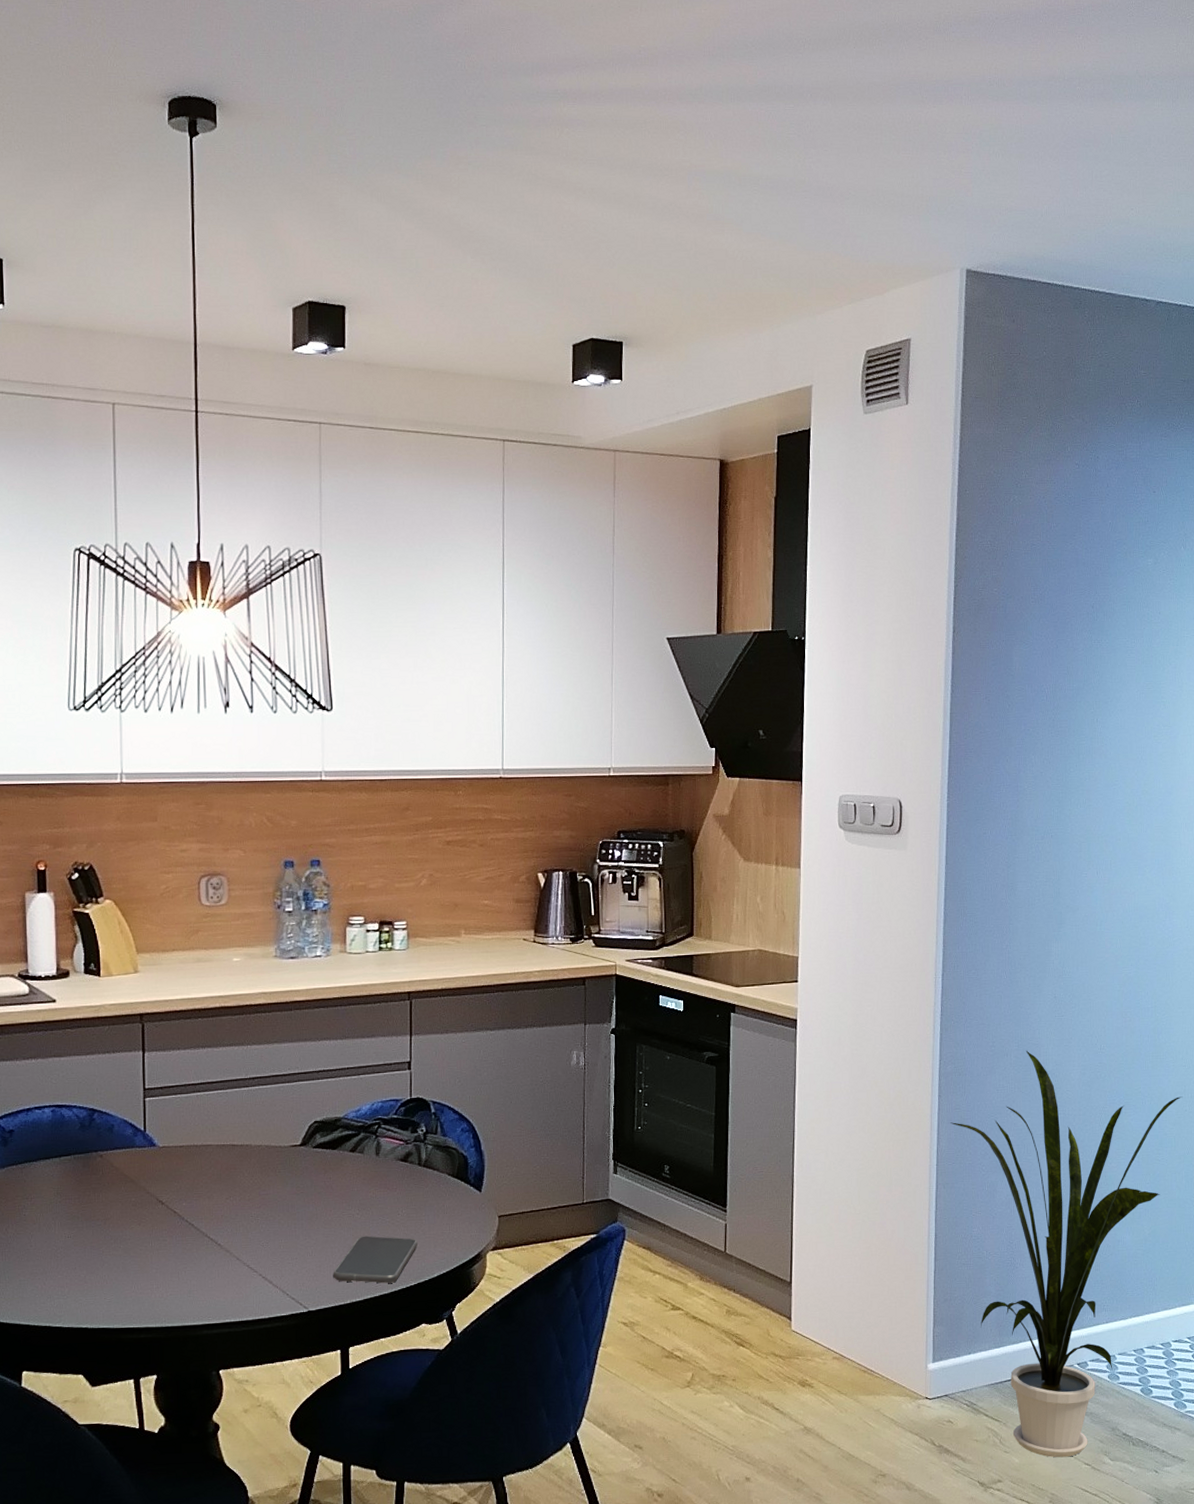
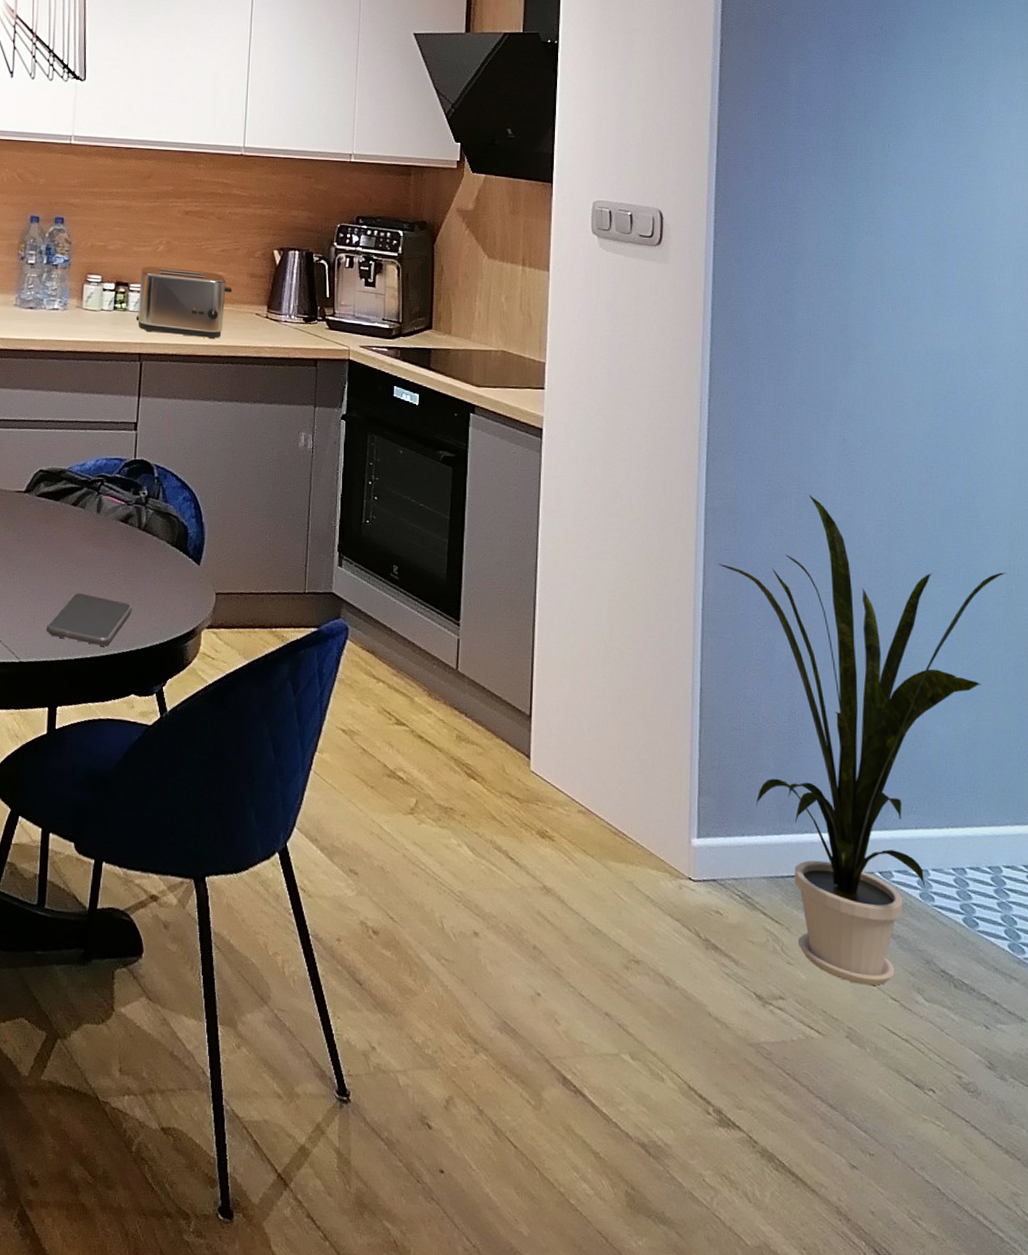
toaster: none [402,901,498,970] -> present [136,266,232,340]

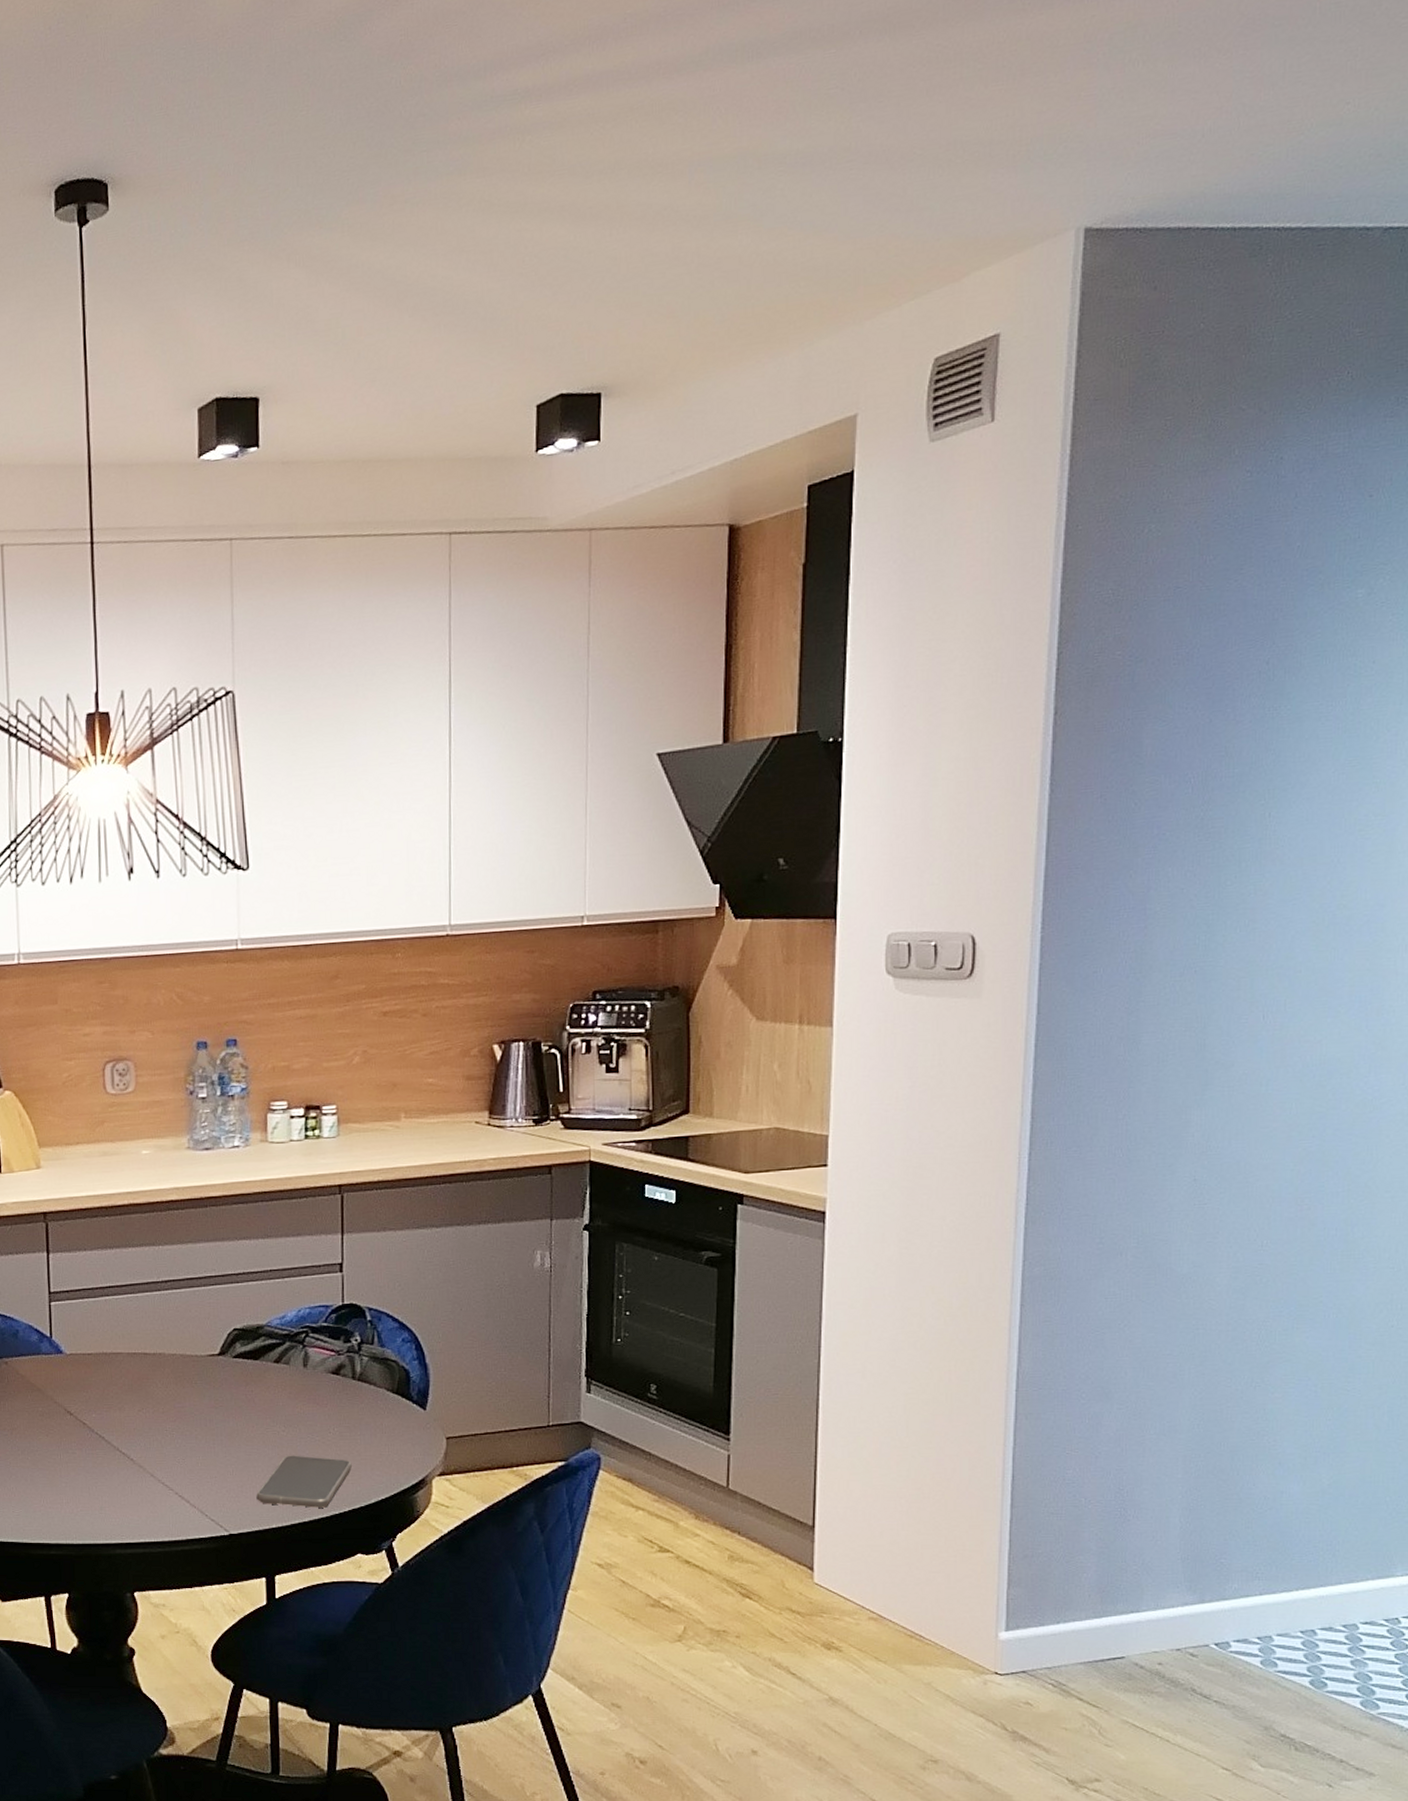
toaster: present [136,266,232,340] -> none [332,1080,445,1159]
house plant: present [719,494,1007,986] -> none [1037,1248,1387,1758]

